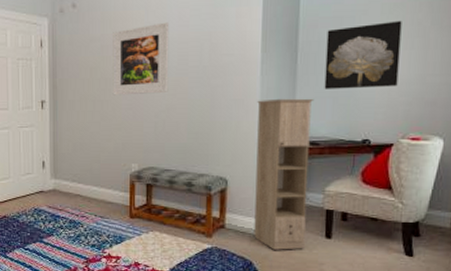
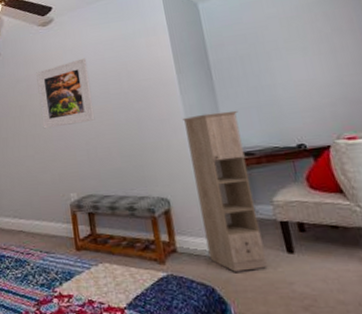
wall art: present [324,20,402,89] -> none [234,30,317,101]

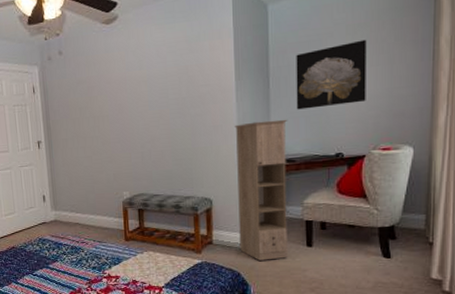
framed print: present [36,58,95,129] -> none [97,60,152,131]
wall art: none [234,30,317,101] -> present [296,39,367,110]

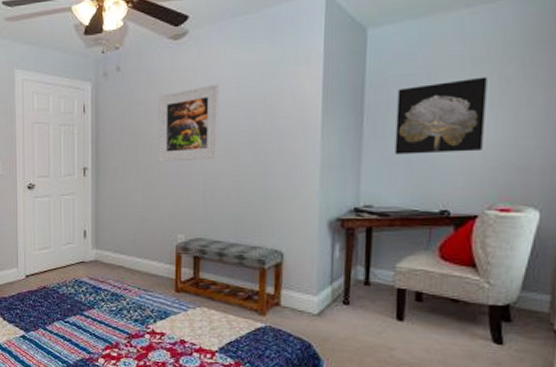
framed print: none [97,60,152,131] -> present [158,84,220,162]
storage cabinet: present [235,119,288,261] -> none [313,164,383,332]

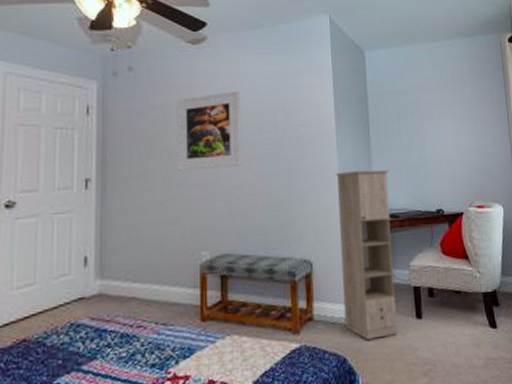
storage cabinet: none [313,164,383,332] -> present [336,169,397,340]
wall art: present [394,77,487,155] -> none [393,97,459,161]

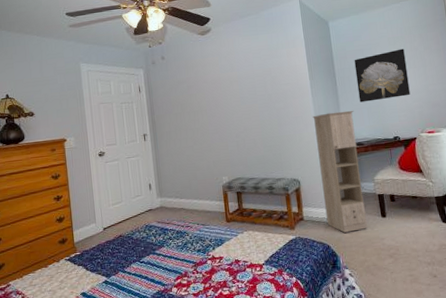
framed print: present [177,91,242,171] -> none [195,64,244,124]
wall art: none [393,97,459,161] -> present [354,48,410,103]

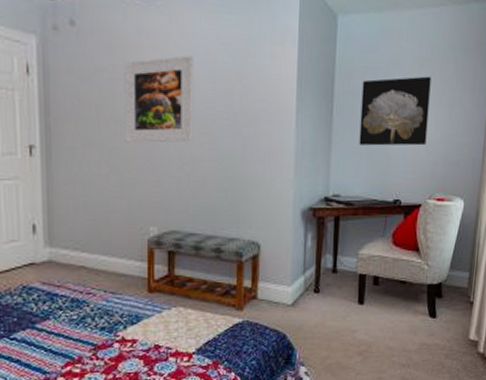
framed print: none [195,64,244,124] -> present [124,55,194,143]
storage cabinet: present [313,110,367,233] -> none [288,153,350,320]

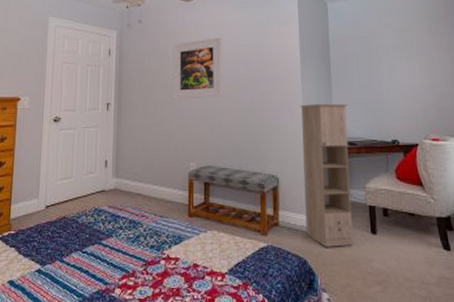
storage cabinet: none [288,153,350,320] -> present [300,103,353,247]
wall art: present [359,76,431,146] -> none [352,41,414,96]

